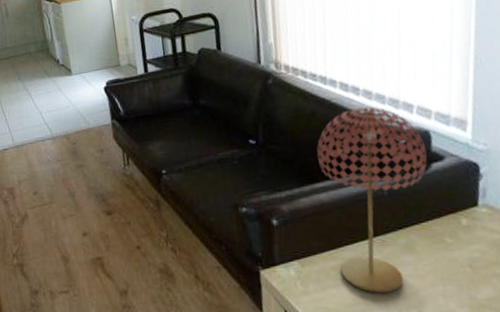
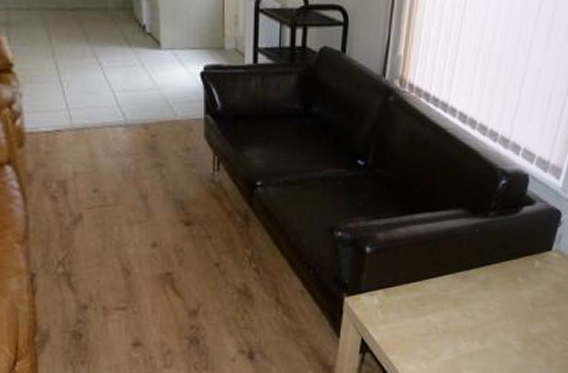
table lamp: present [317,106,428,294] -> none [421,142,522,325]

